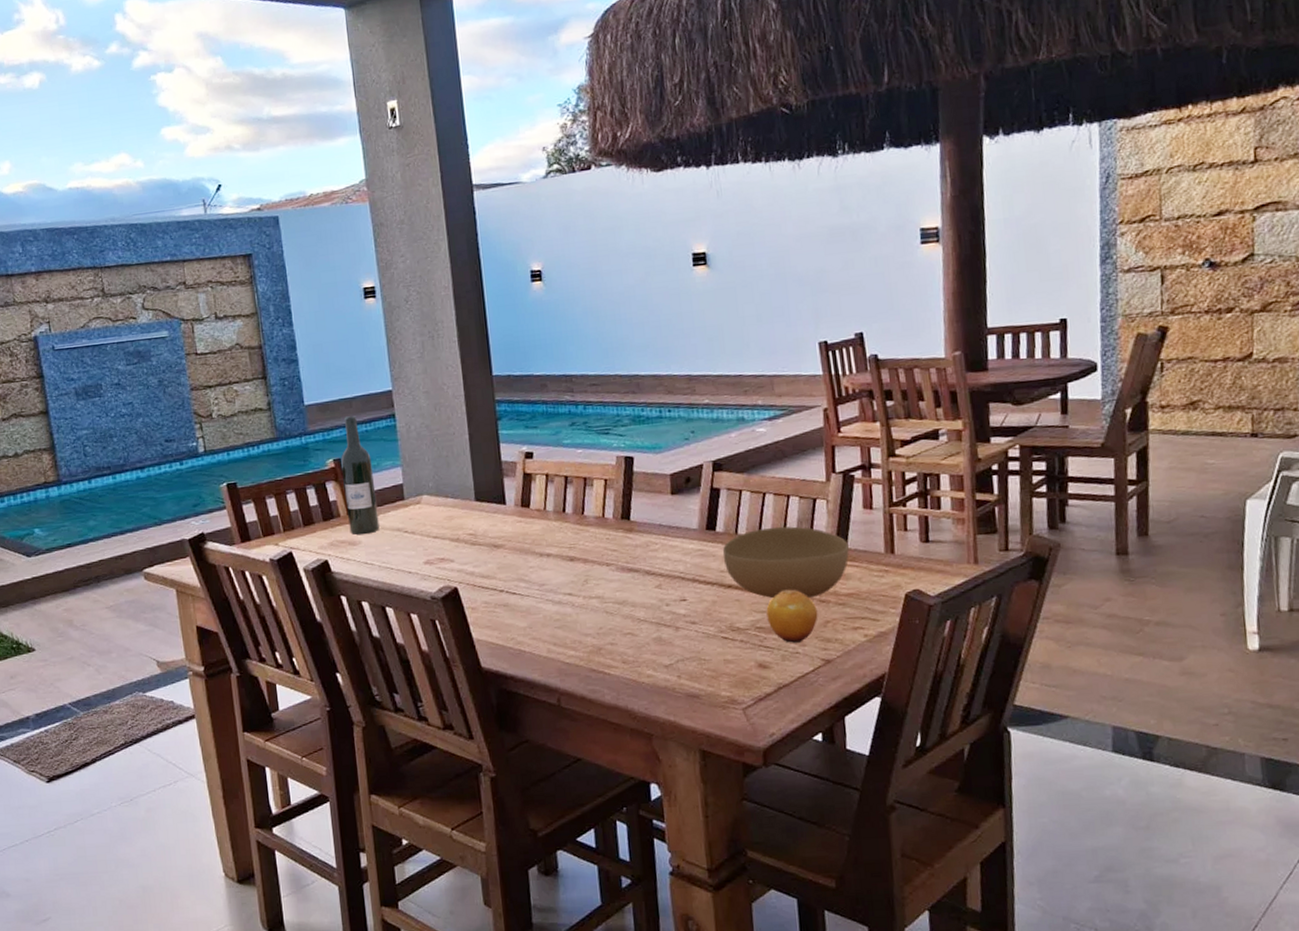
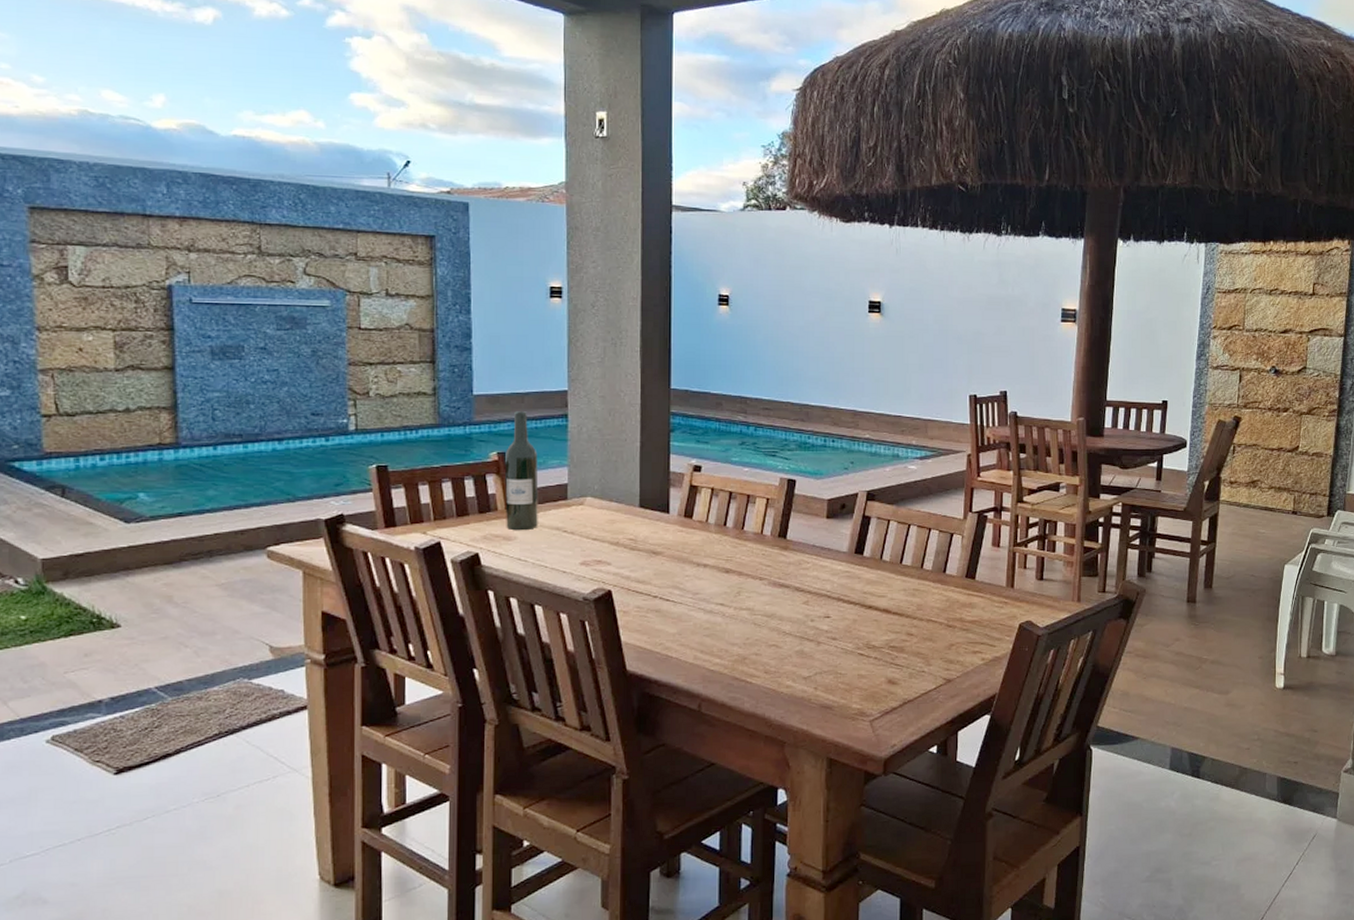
bowl: present [722,526,849,599] -> none [867,556,976,623]
fruit: present [766,589,818,643] -> none [900,613,945,662]

